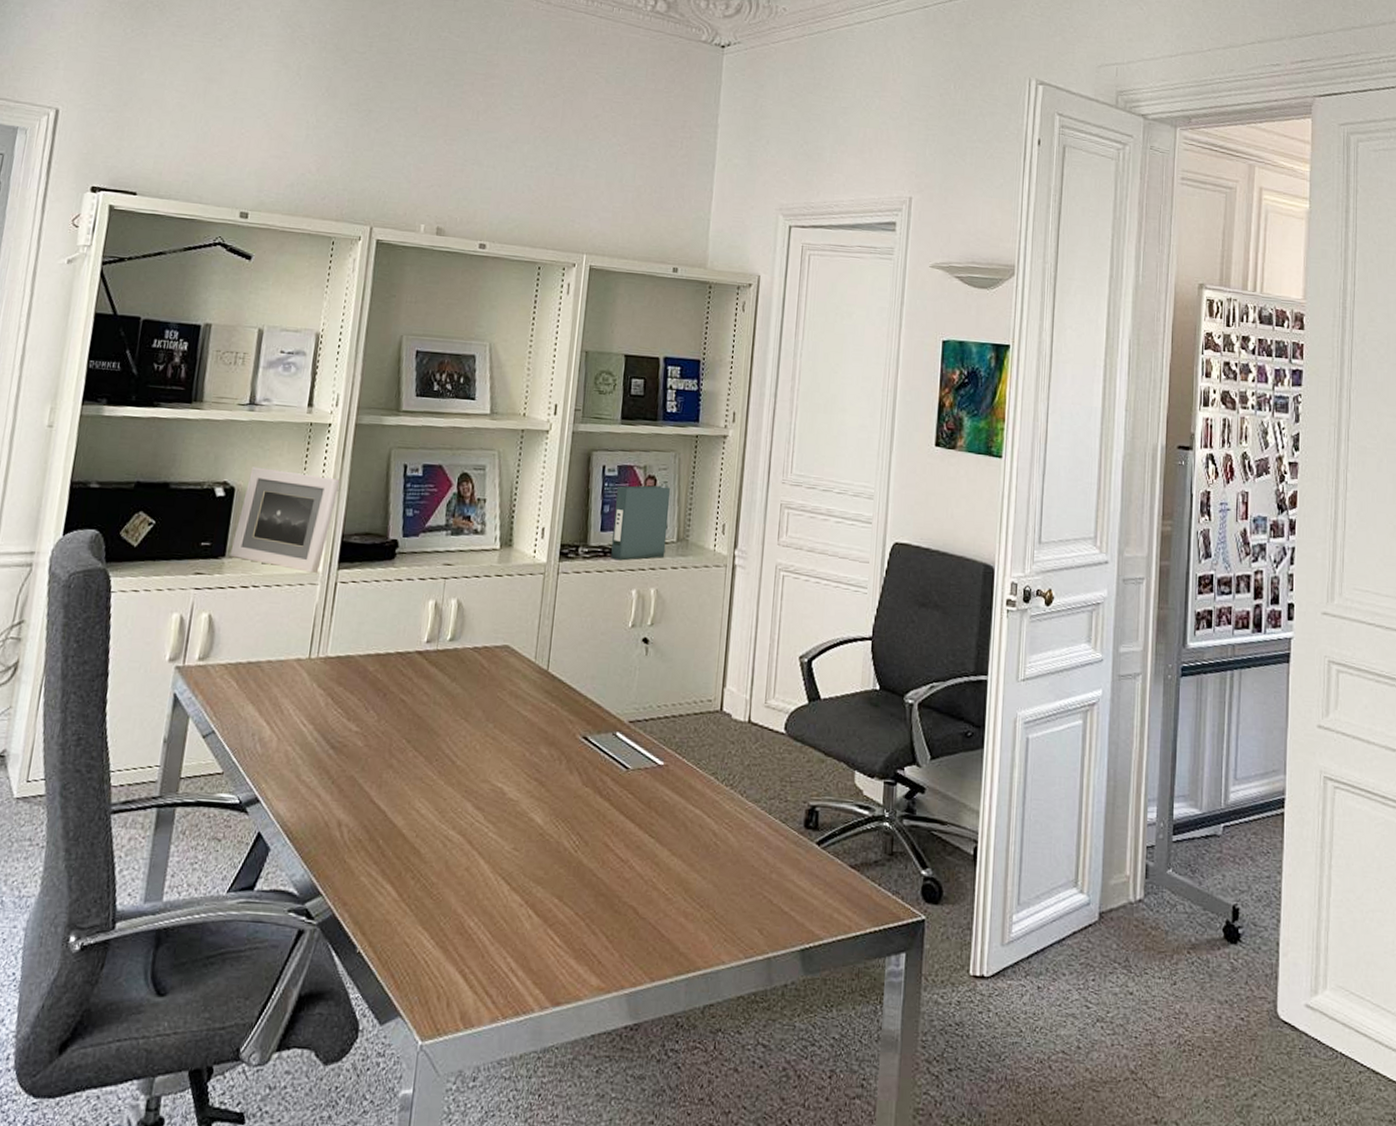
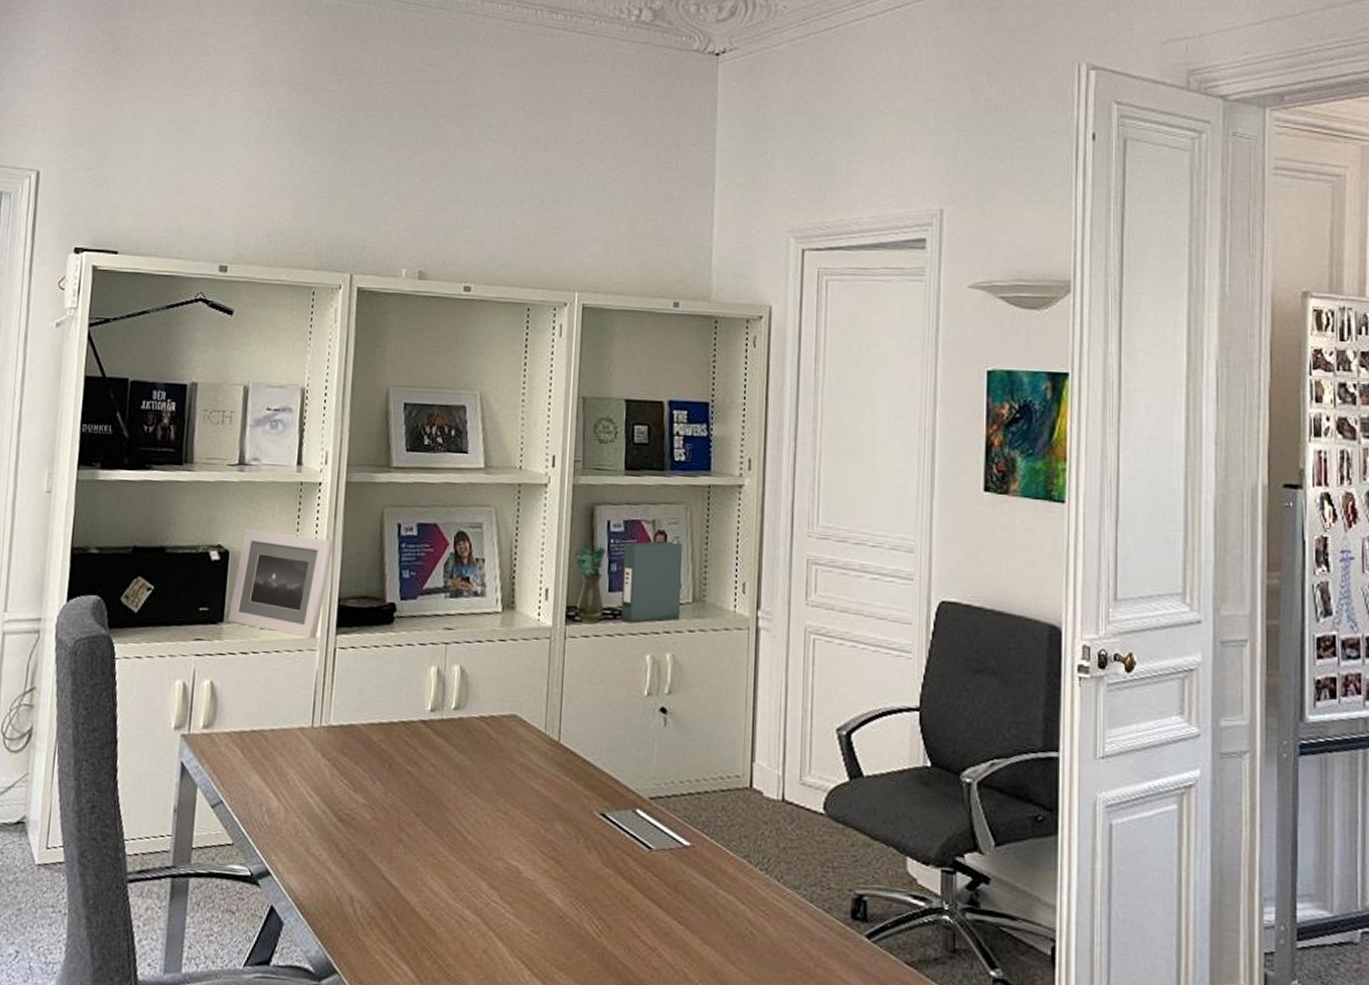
vase: none [570,483,600,562] -> present [574,540,606,625]

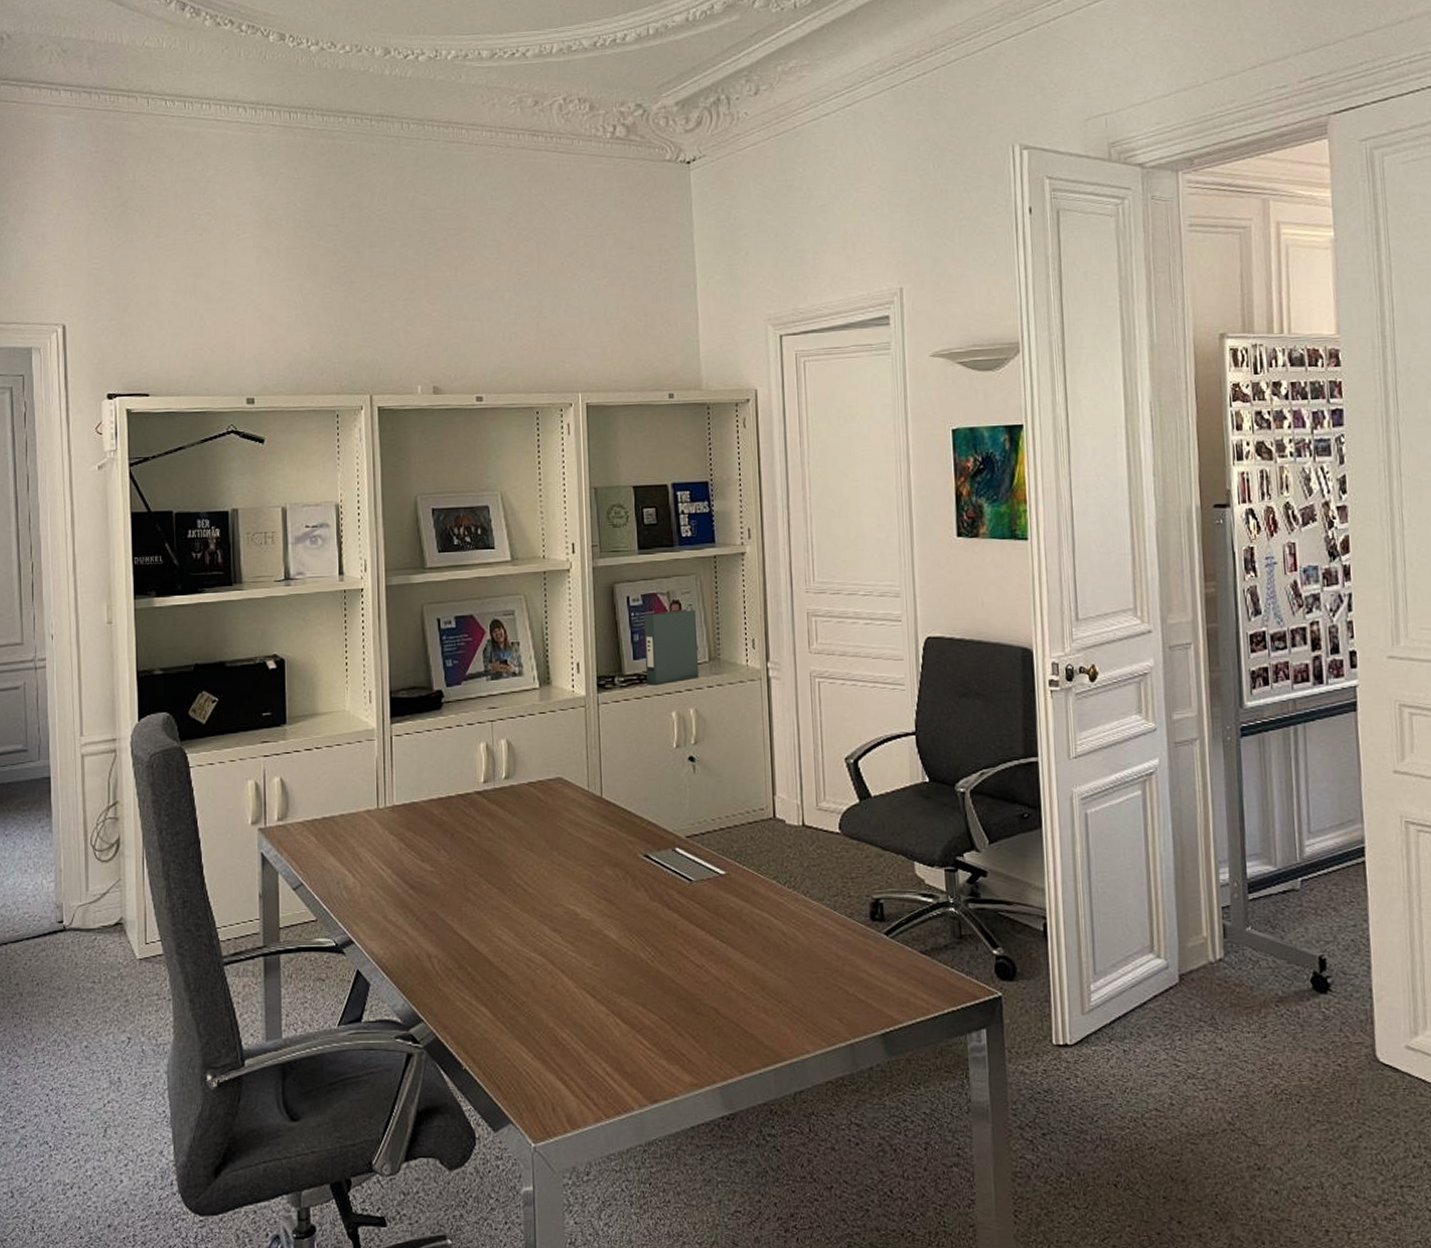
picture frame: present [228,529,334,640] -> none [290,637,380,731]
vase: present [574,540,606,625] -> none [600,616,631,691]

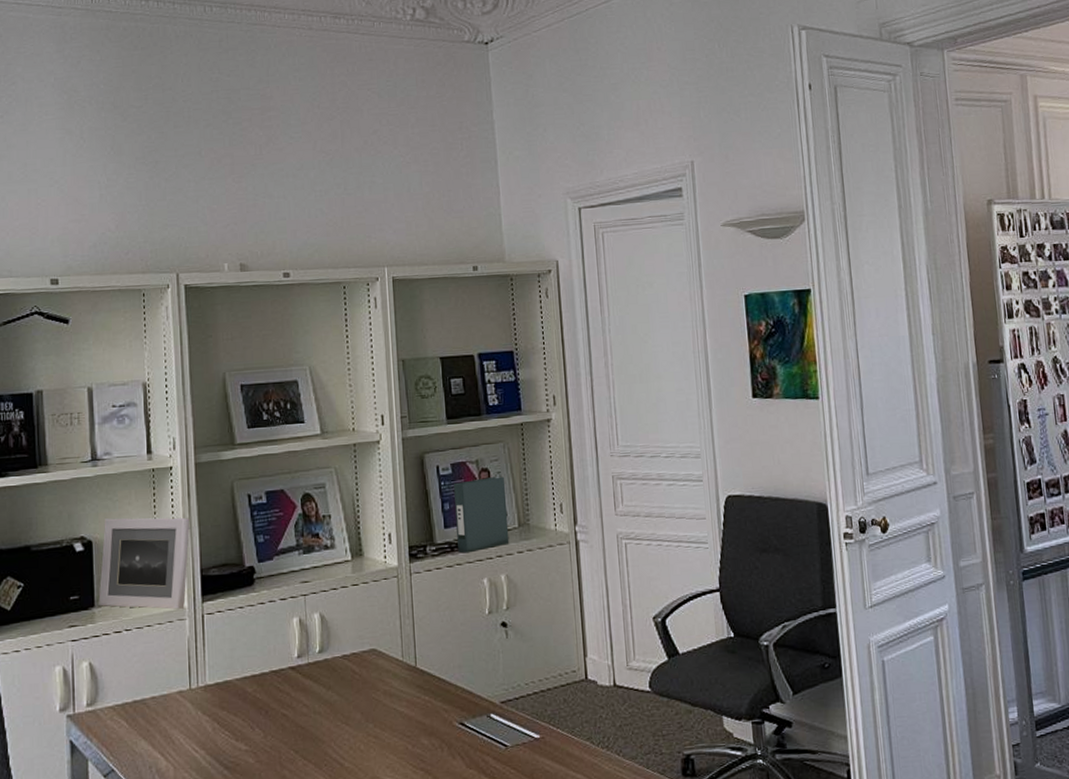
picture frame: none [290,637,380,731] -> present [98,517,190,610]

